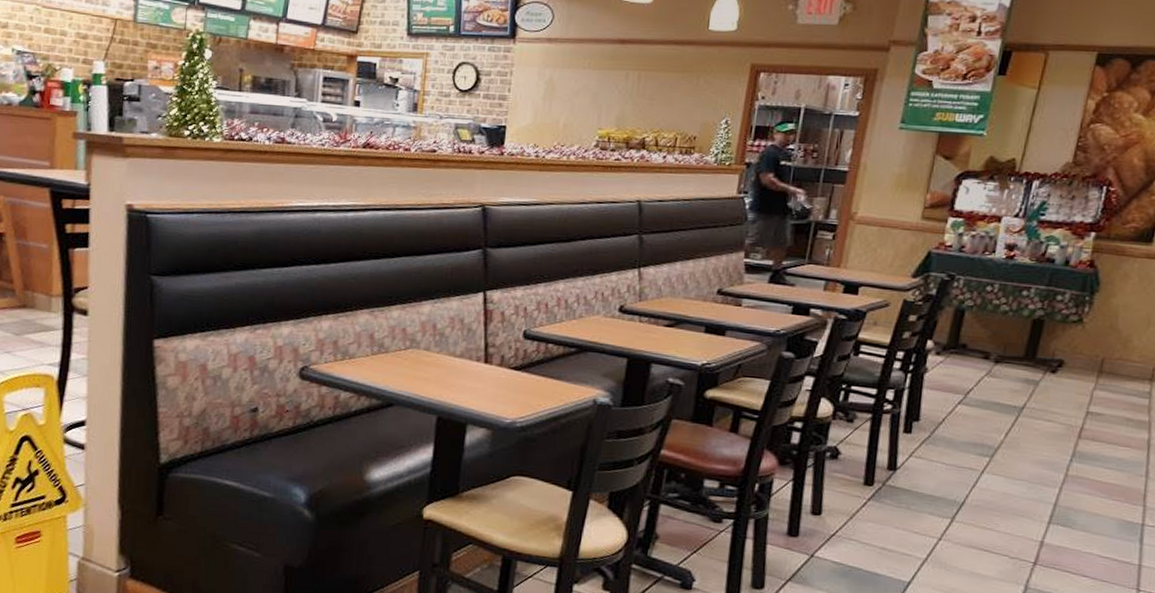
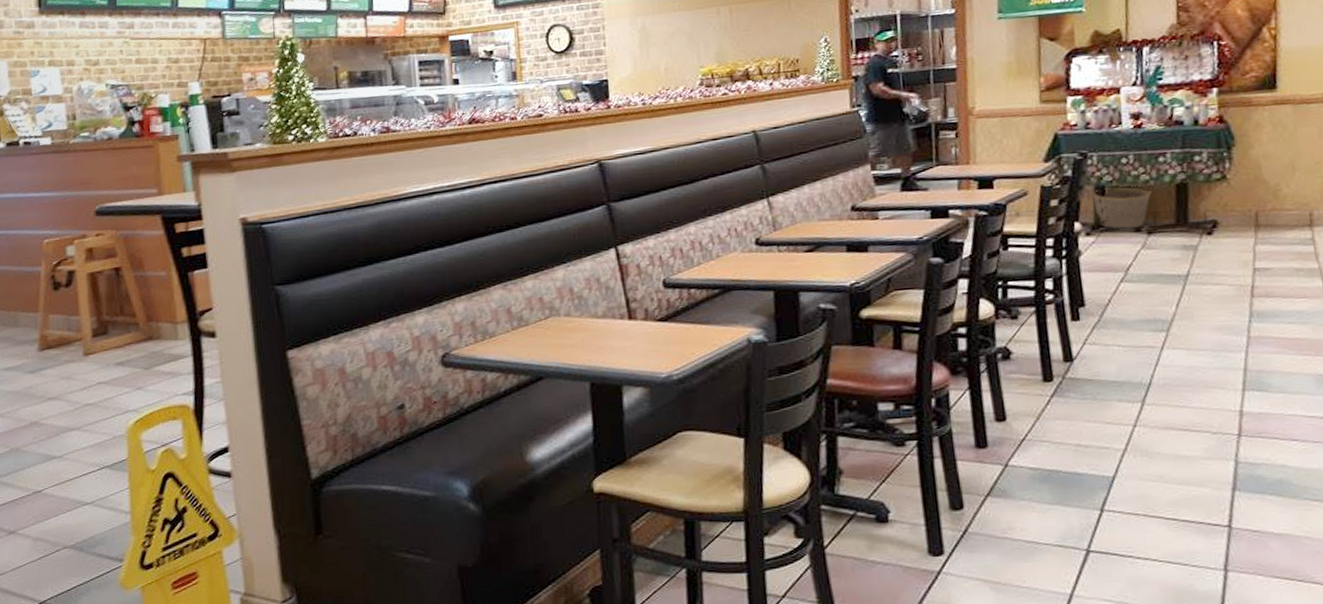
basket: none [949,312,1009,355] -> present [1092,187,1153,229]

